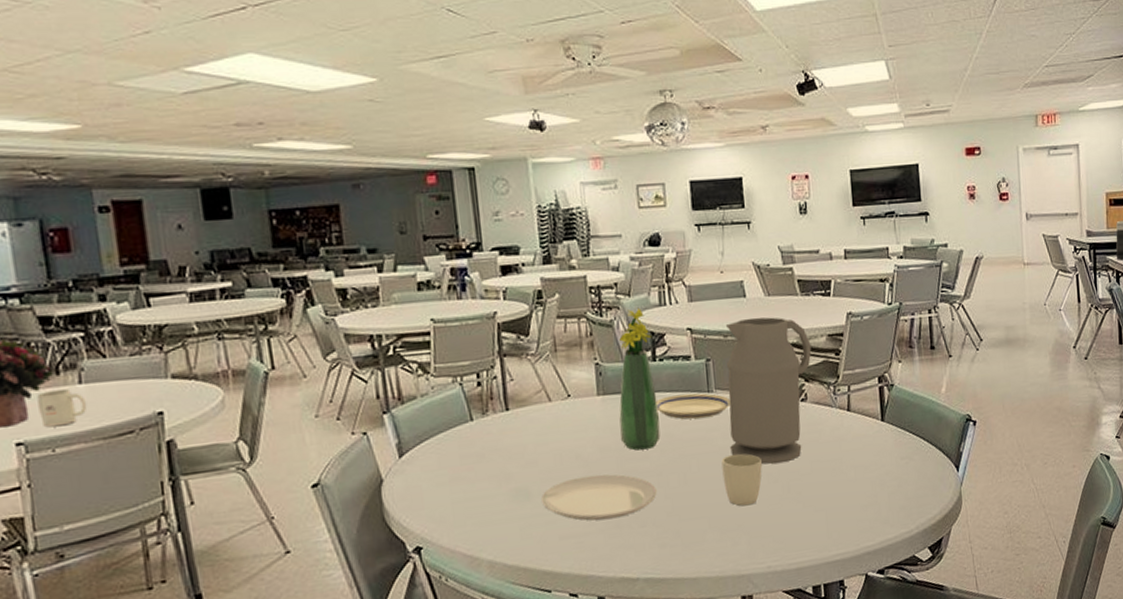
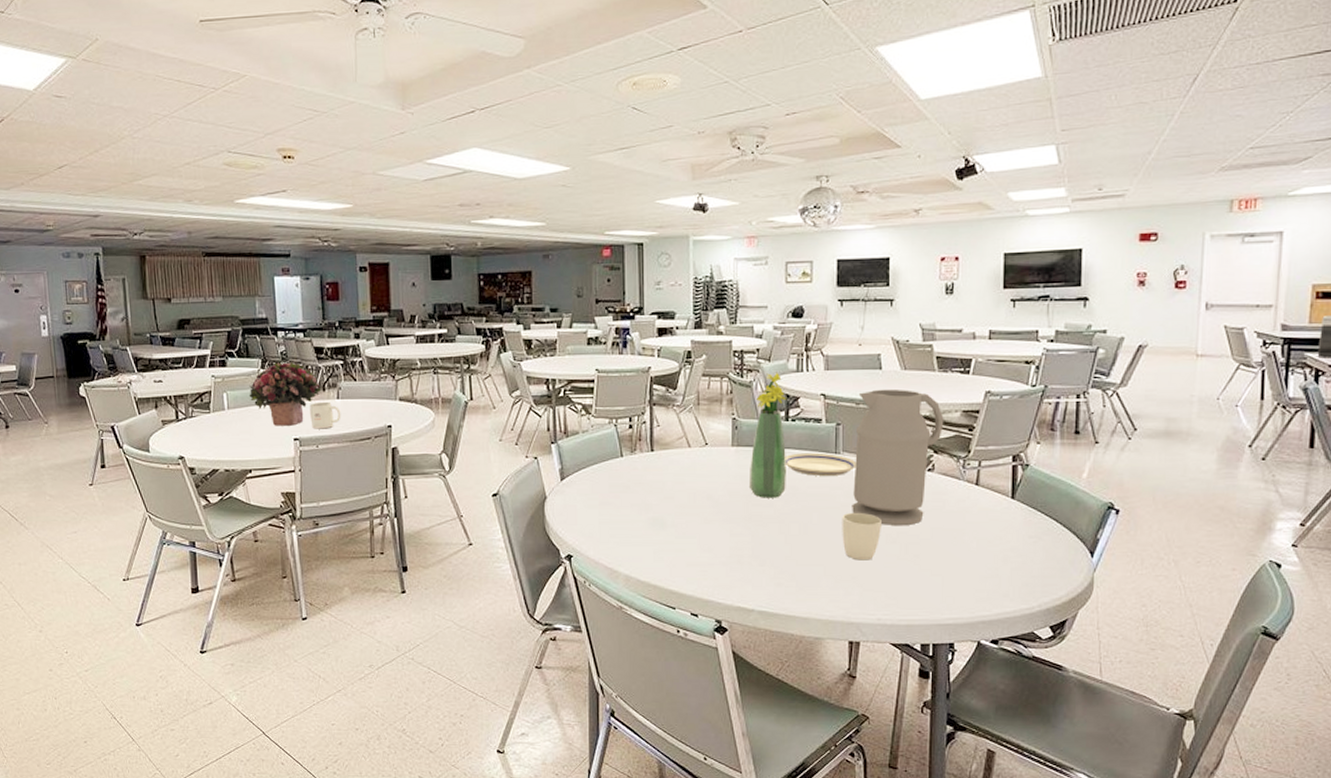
plate: present [541,474,657,521] -> none [675,515,778,555]

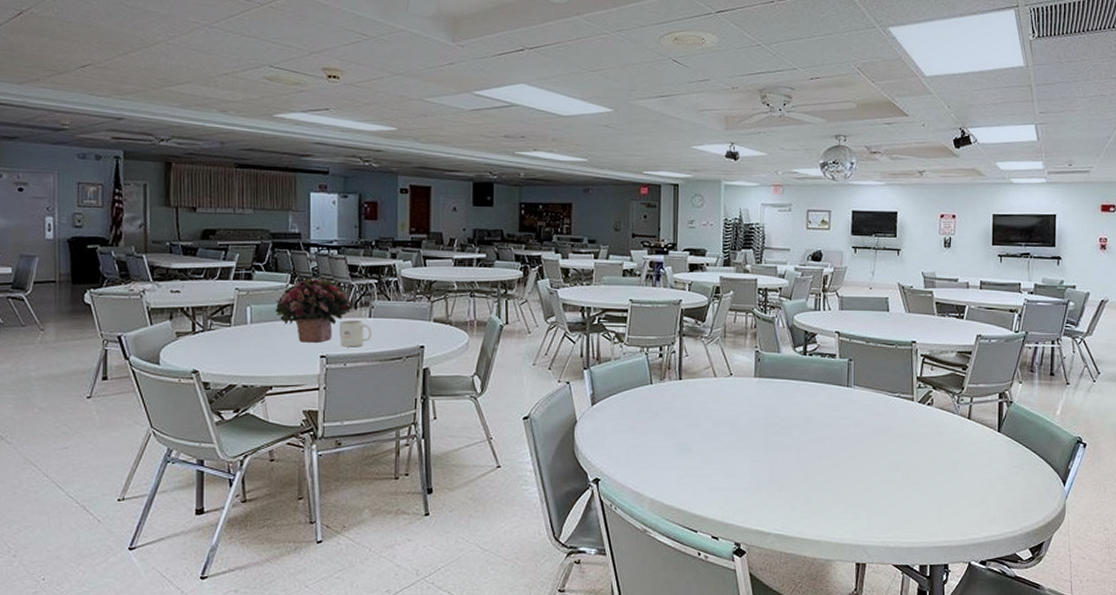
bouquet: present [748,372,787,498] -> none [769,309,806,427]
plate: present [785,452,856,476] -> none [802,385,866,407]
cup: present [842,512,881,561] -> none [852,441,887,487]
water jug: present [852,389,944,525] -> none [861,329,942,454]

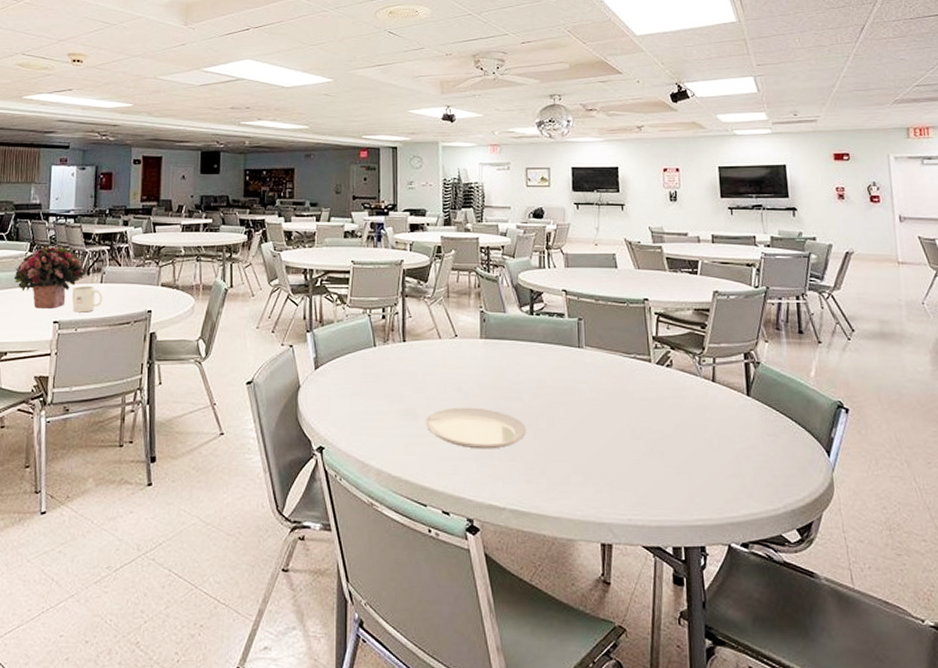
plate: none [699,442,794,480] -> present [426,407,527,449]

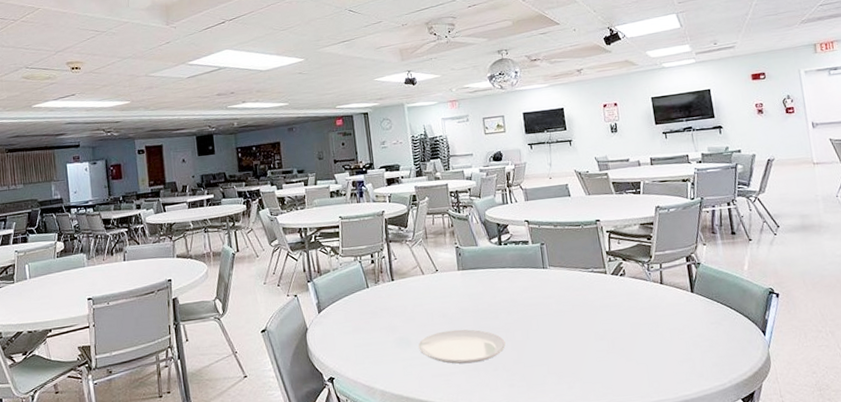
bouquet: present [13,246,85,309] -> none [47,233,109,289]
mug: present [72,286,103,313] -> none [100,265,128,289]

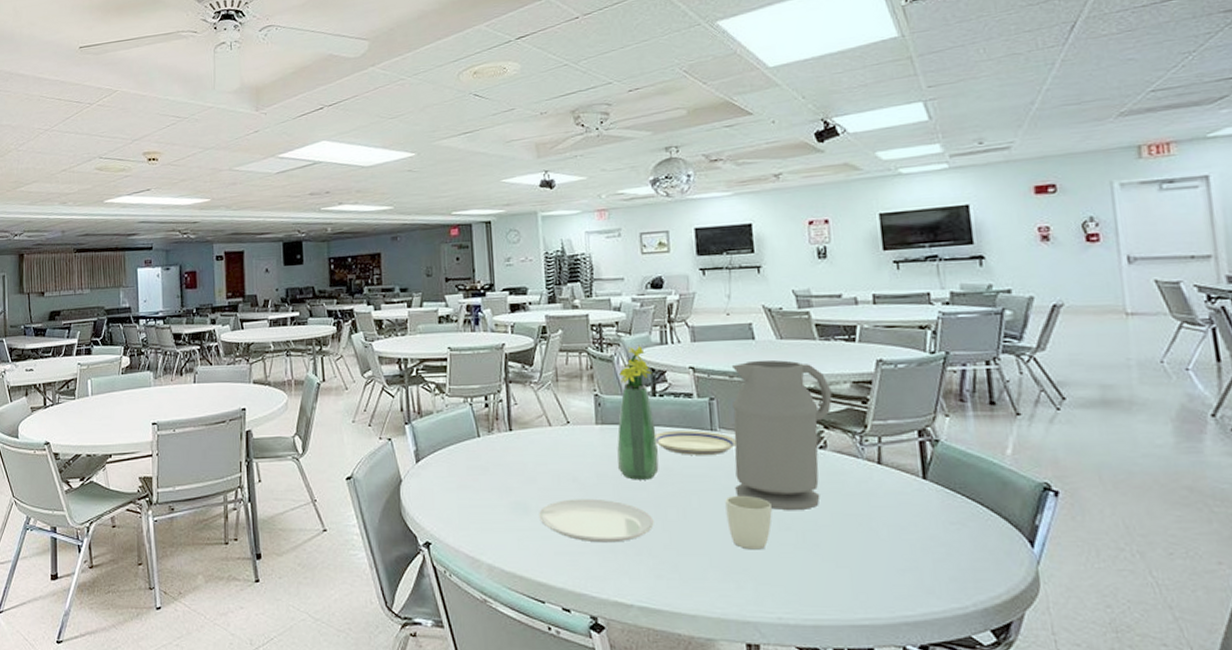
bouquet: none [473,206,507,312] -> present [617,345,659,480]
plate: none [502,269,562,289] -> present [655,430,736,455]
water jug: none [555,211,627,325] -> present [731,359,832,510]
cup: none [556,316,590,358] -> present [725,495,772,550]

